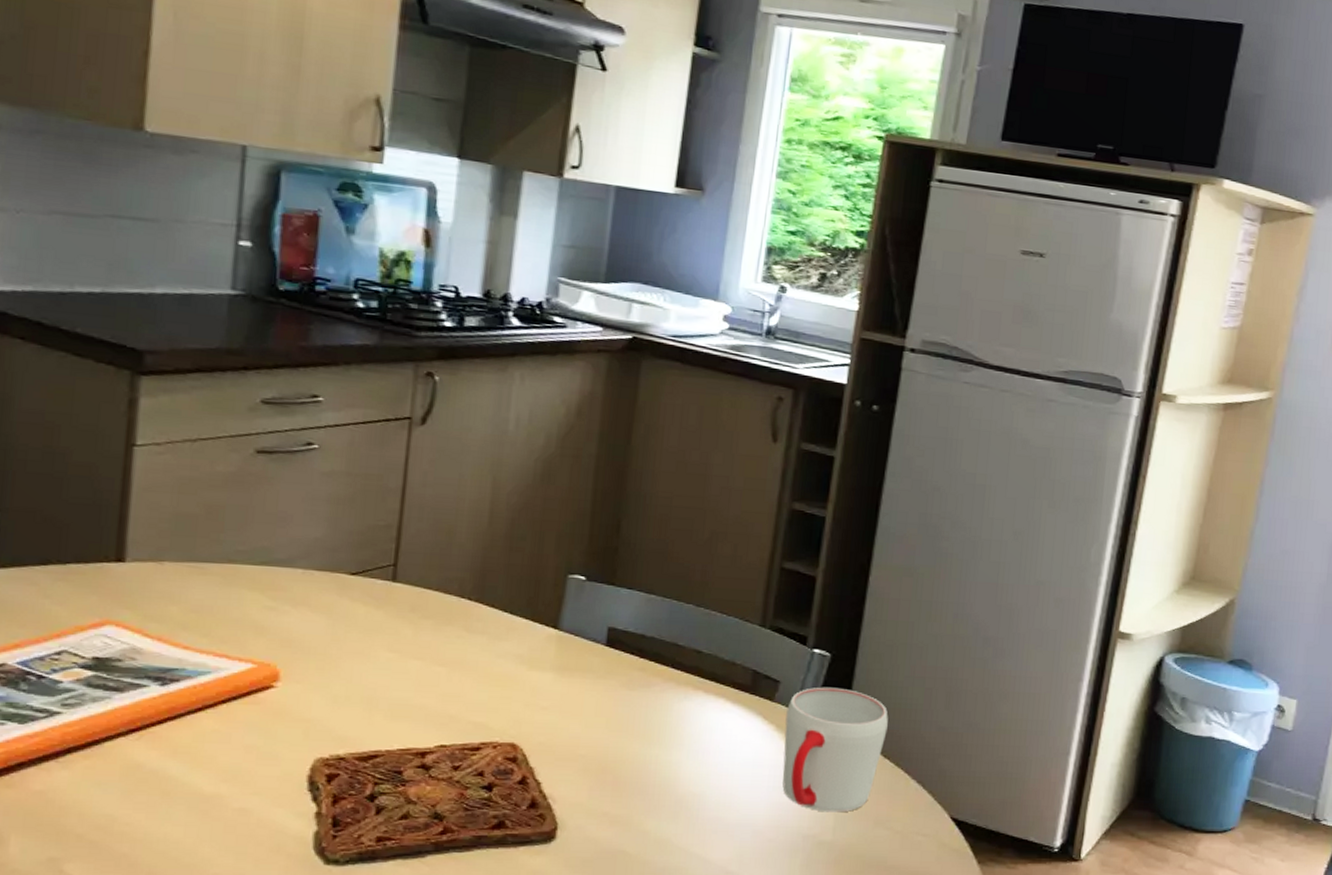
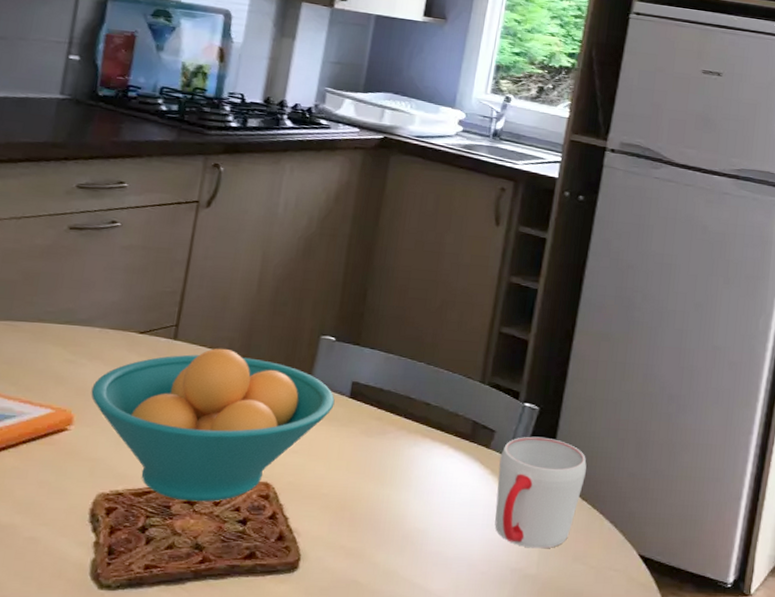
fruit bowl: none [298,590,589,766] -> present [91,348,335,502]

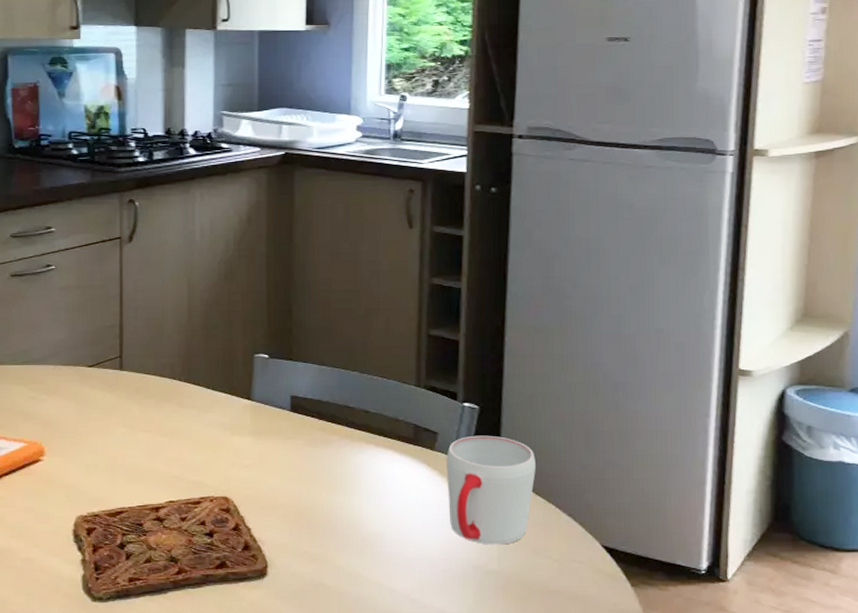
fruit bowl: present [91,348,335,502] -> none [55,374,277,518]

